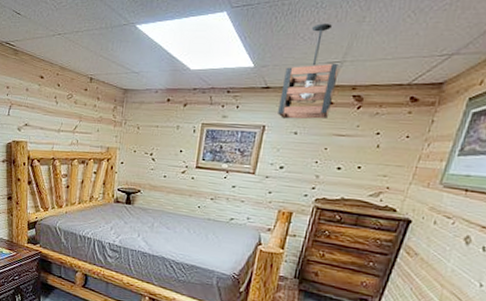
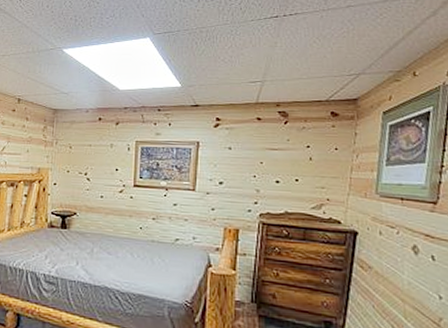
pendant light: present [278,23,339,120] -> none [210,48,262,135]

